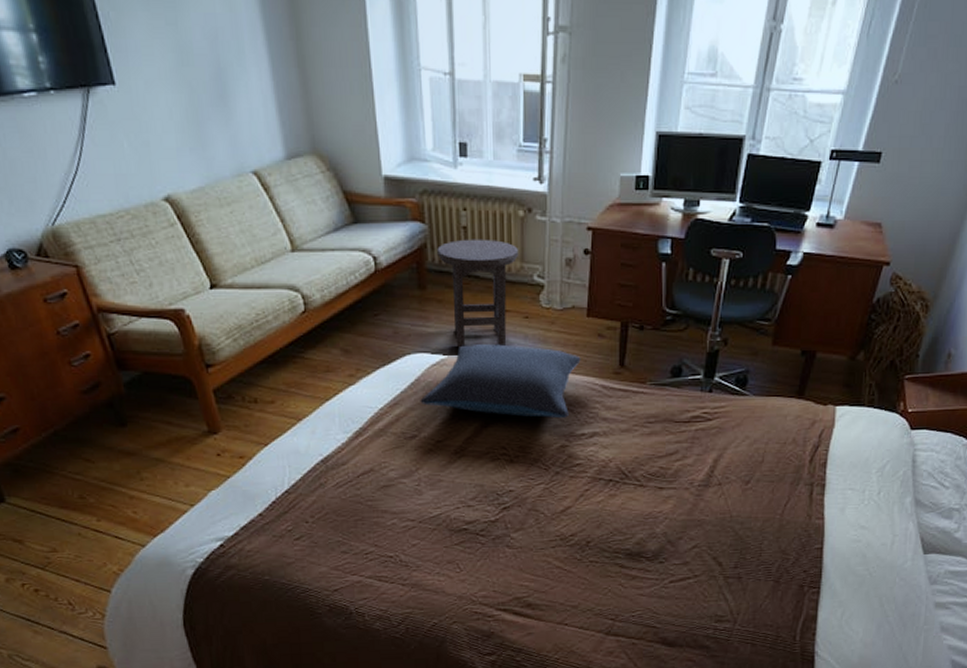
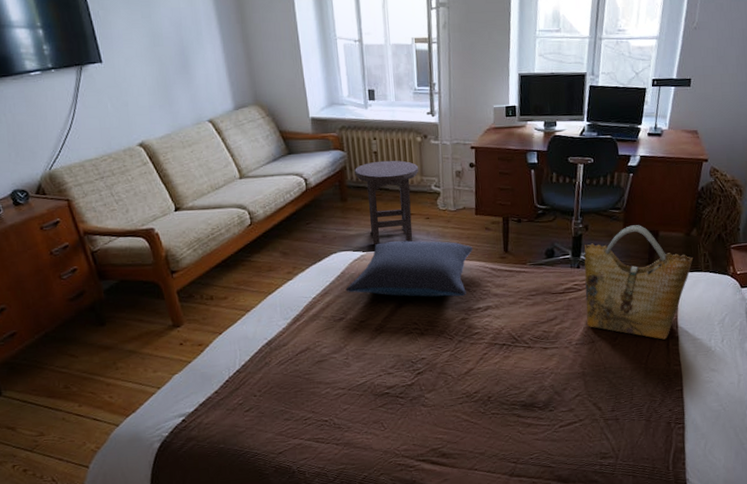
grocery bag: none [715,342,856,487] -> present [584,225,694,340]

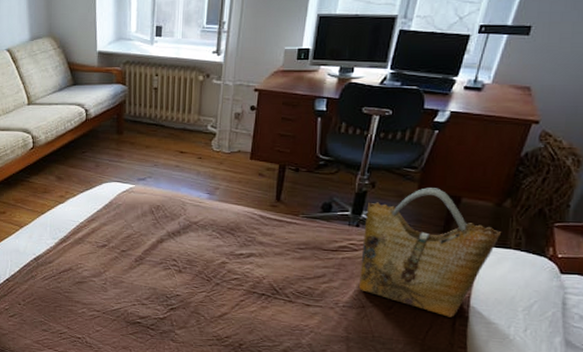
pillow: present [345,240,473,297] -> none [111,177,243,240]
stool: present [355,160,418,245] -> none [133,97,197,181]

